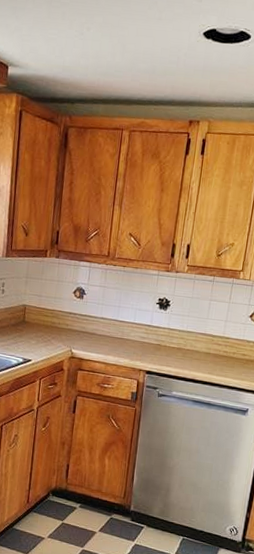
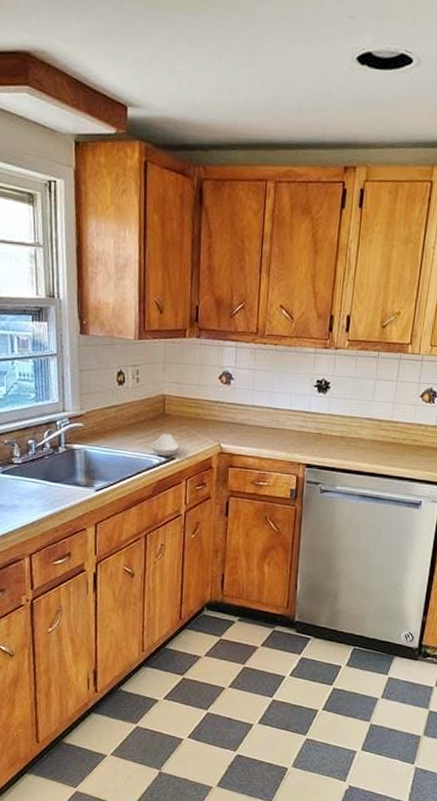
spoon rest: none [11,337,36,359] -> present [151,433,180,457]

